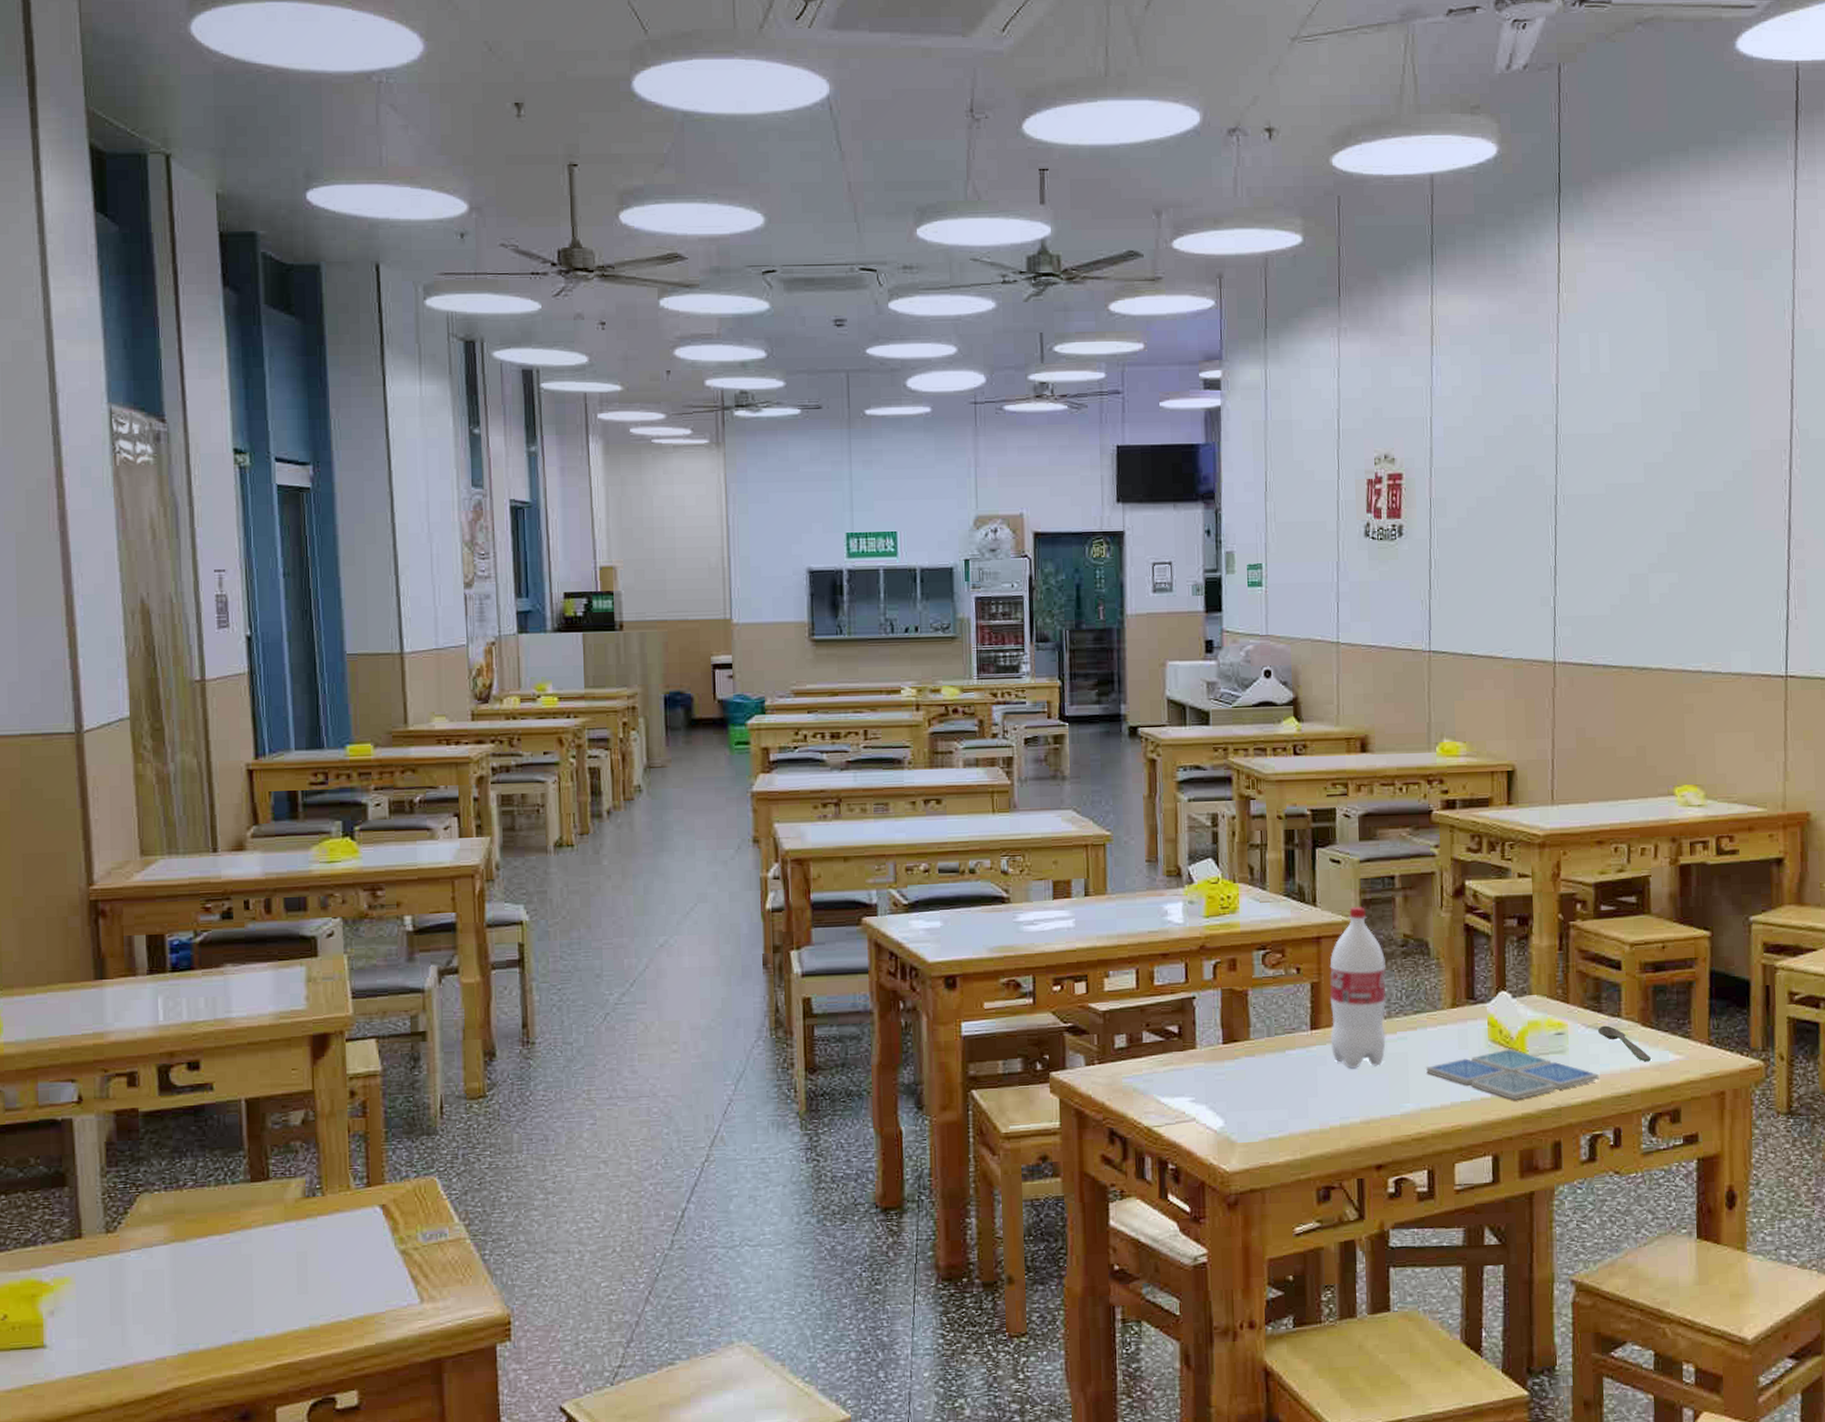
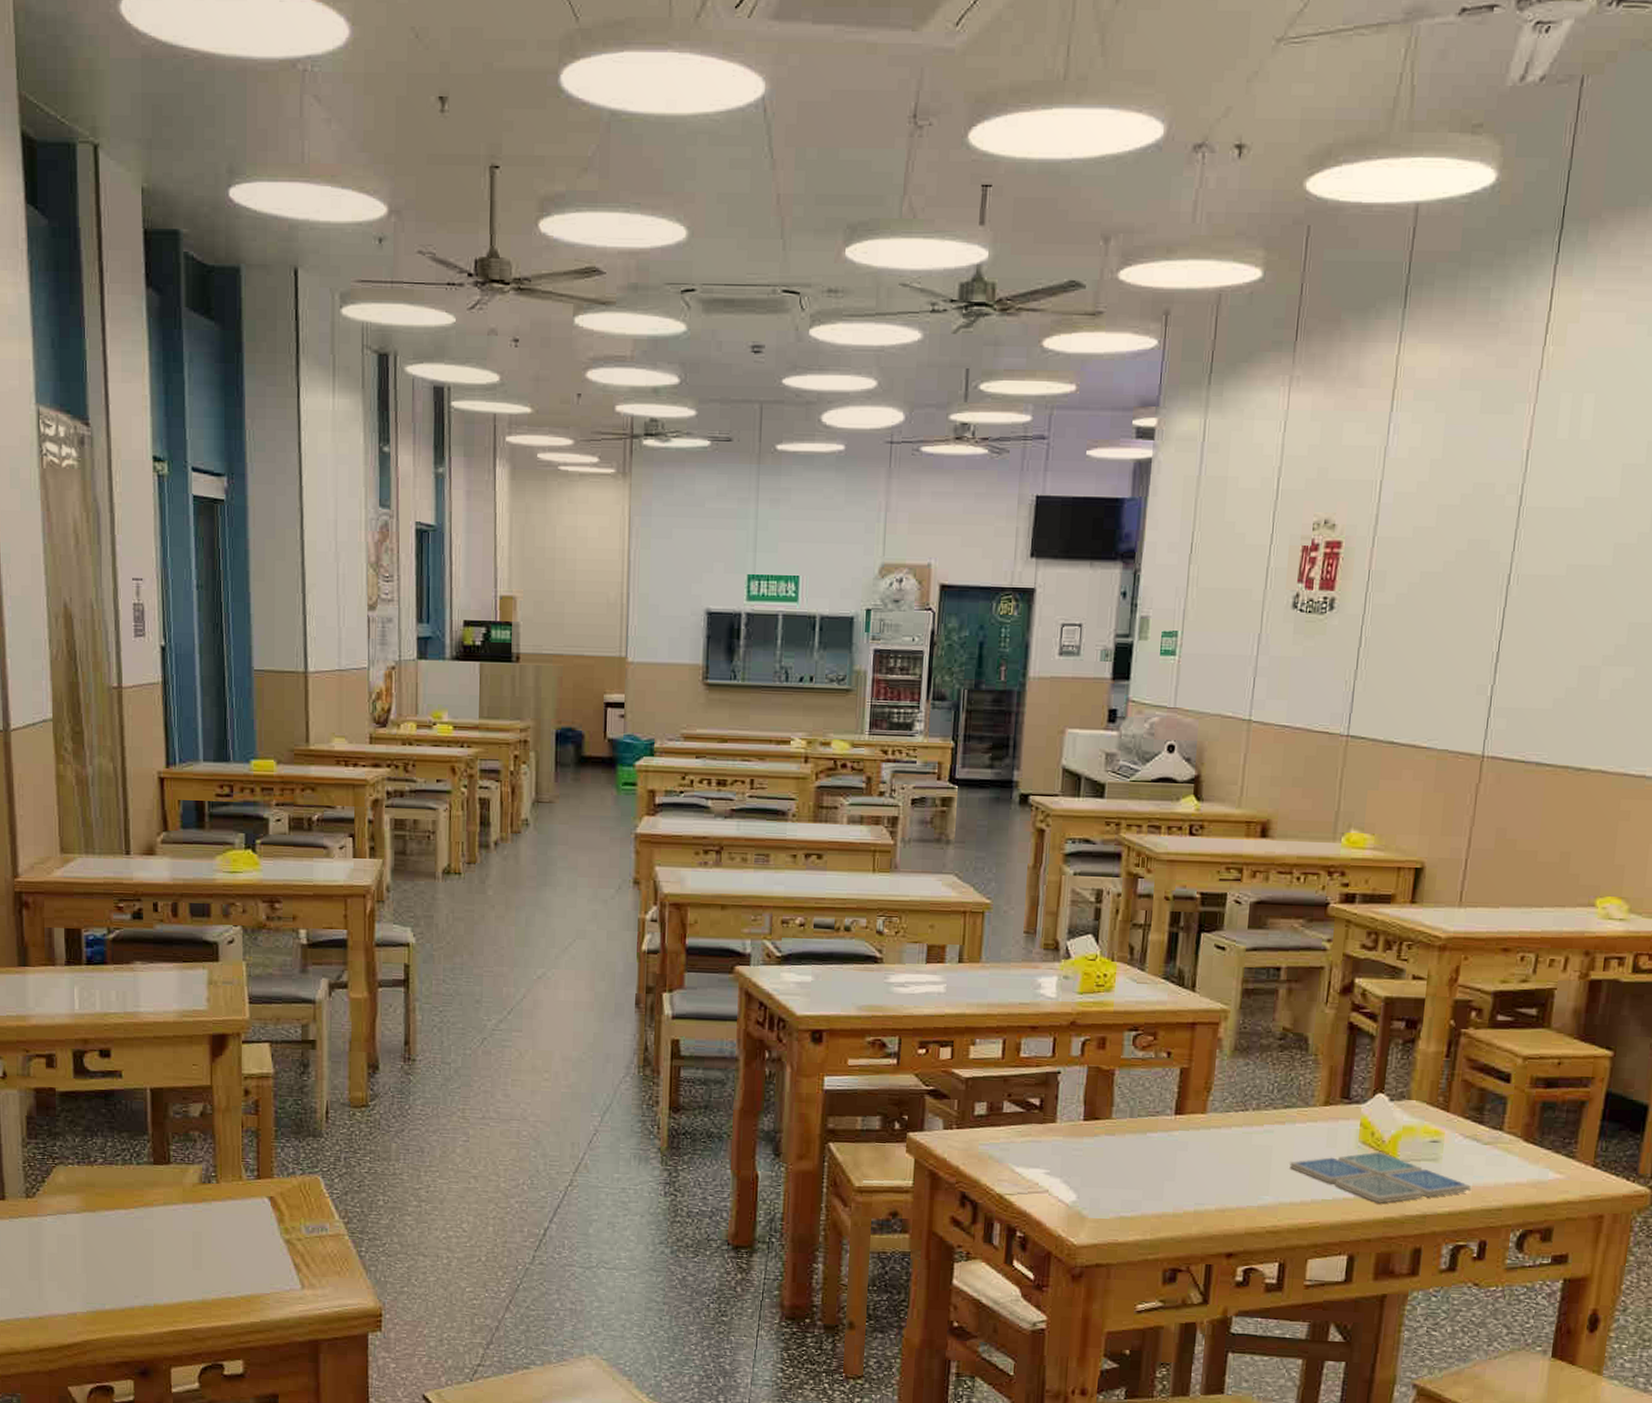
bottle: present [1329,907,1387,1069] -> none [1193,995,1261,1157]
spoon: present [1598,1025,1651,1062] -> none [1476,1137,1529,1178]

